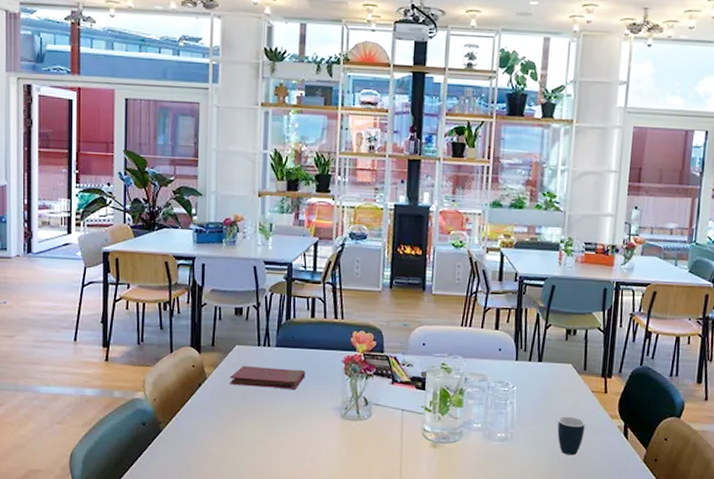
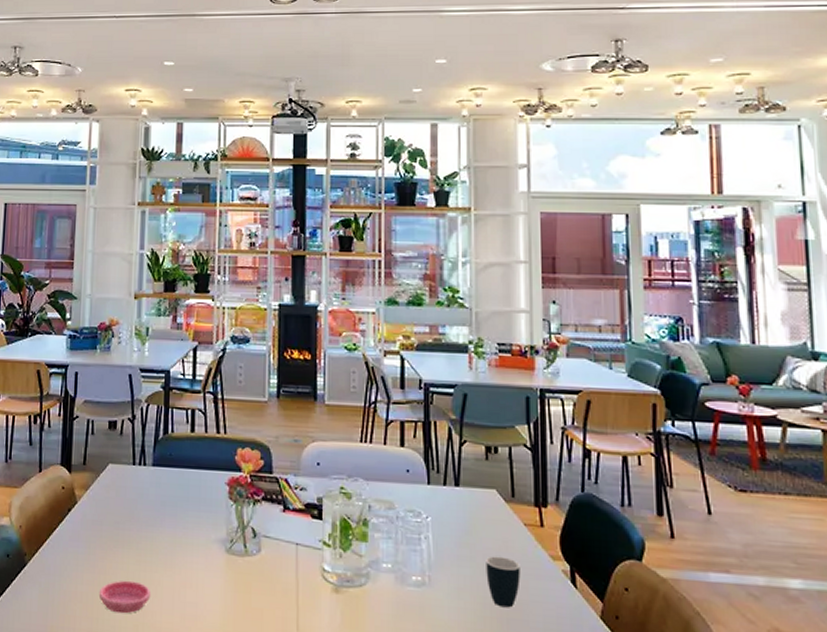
saucer: none [228,442,274,469] -> present [98,580,150,614]
book: present [229,366,306,389] -> none [101,488,185,517]

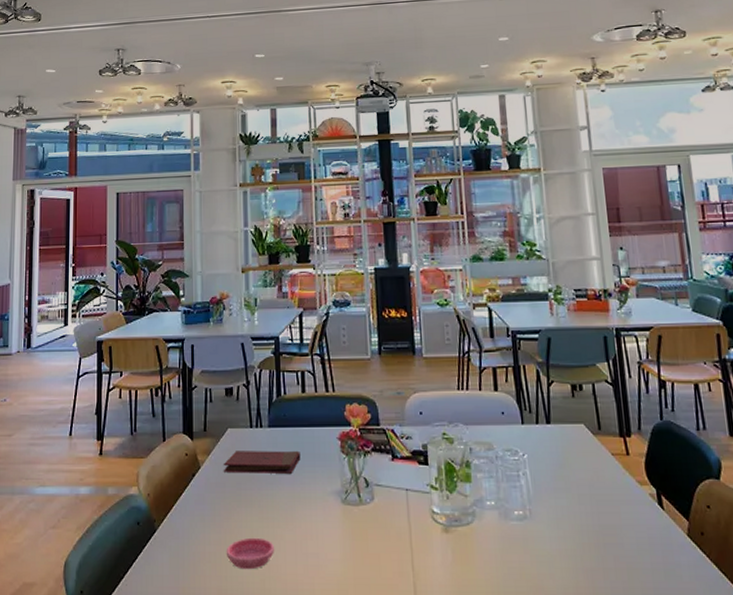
book: none [101,488,185,517] -> present [223,450,301,474]
mug: present [486,556,521,608] -> none [580,486,613,533]

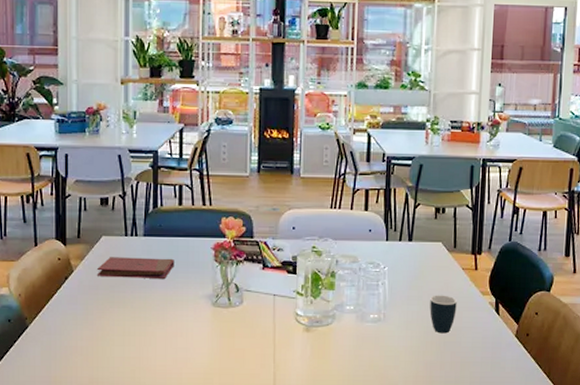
saucer: present [226,537,274,570] -> none [97,334,145,362]
mug: none [580,486,613,533] -> present [429,295,457,334]

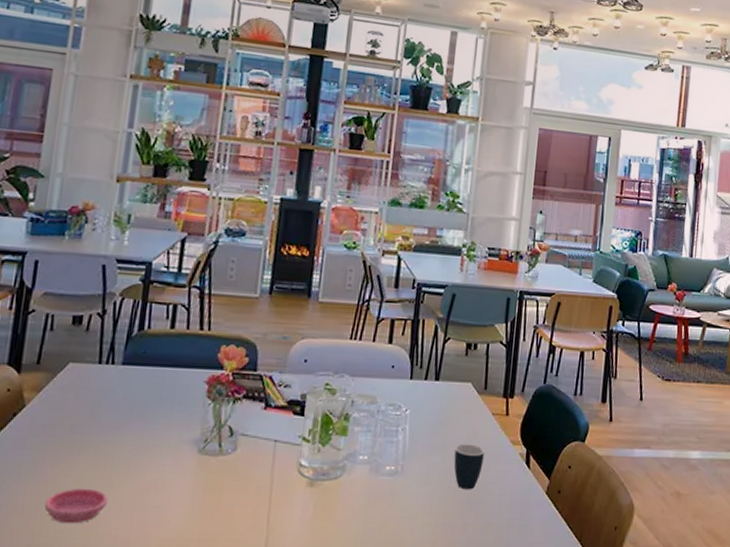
book: present [96,257,175,279] -> none [55,389,158,418]
saucer: none [97,334,145,362] -> present [44,488,108,524]

